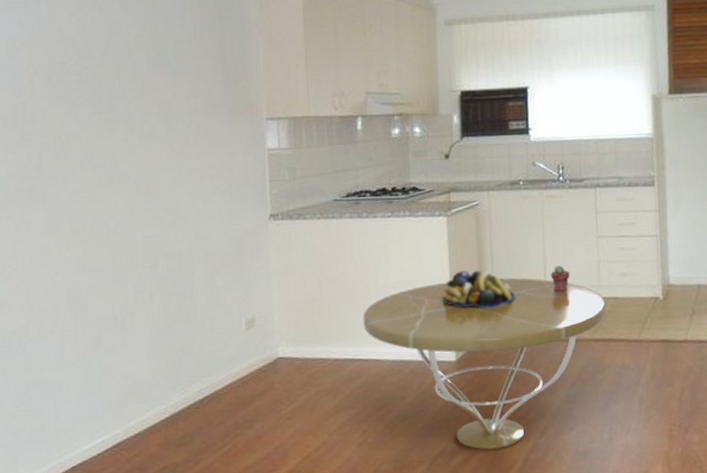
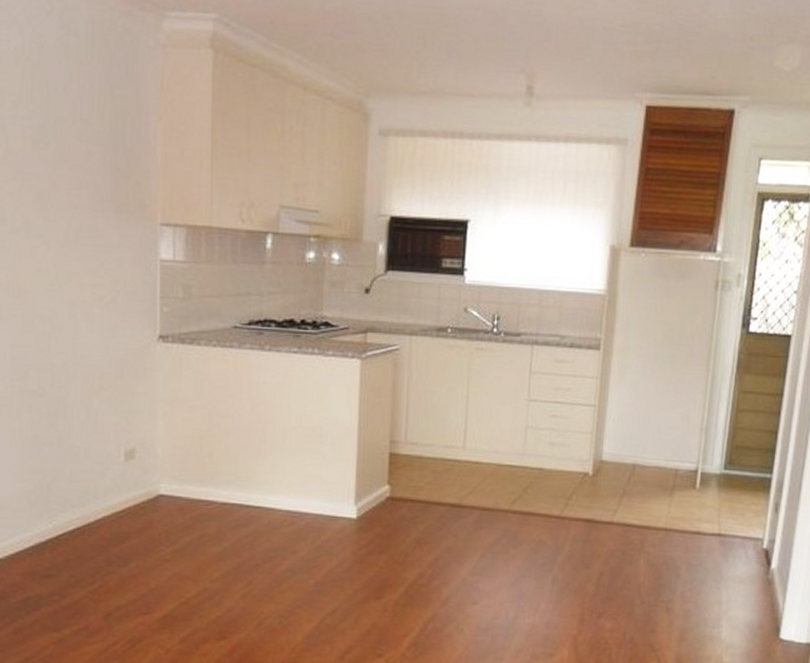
coffee table: present [363,278,606,450] -> none [257,432,529,615]
fruit bowl: present [442,270,516,309] -> none [347,422,430,466]
potted succulent: present [550,265,570,292] -> none [471,427,493,456]

